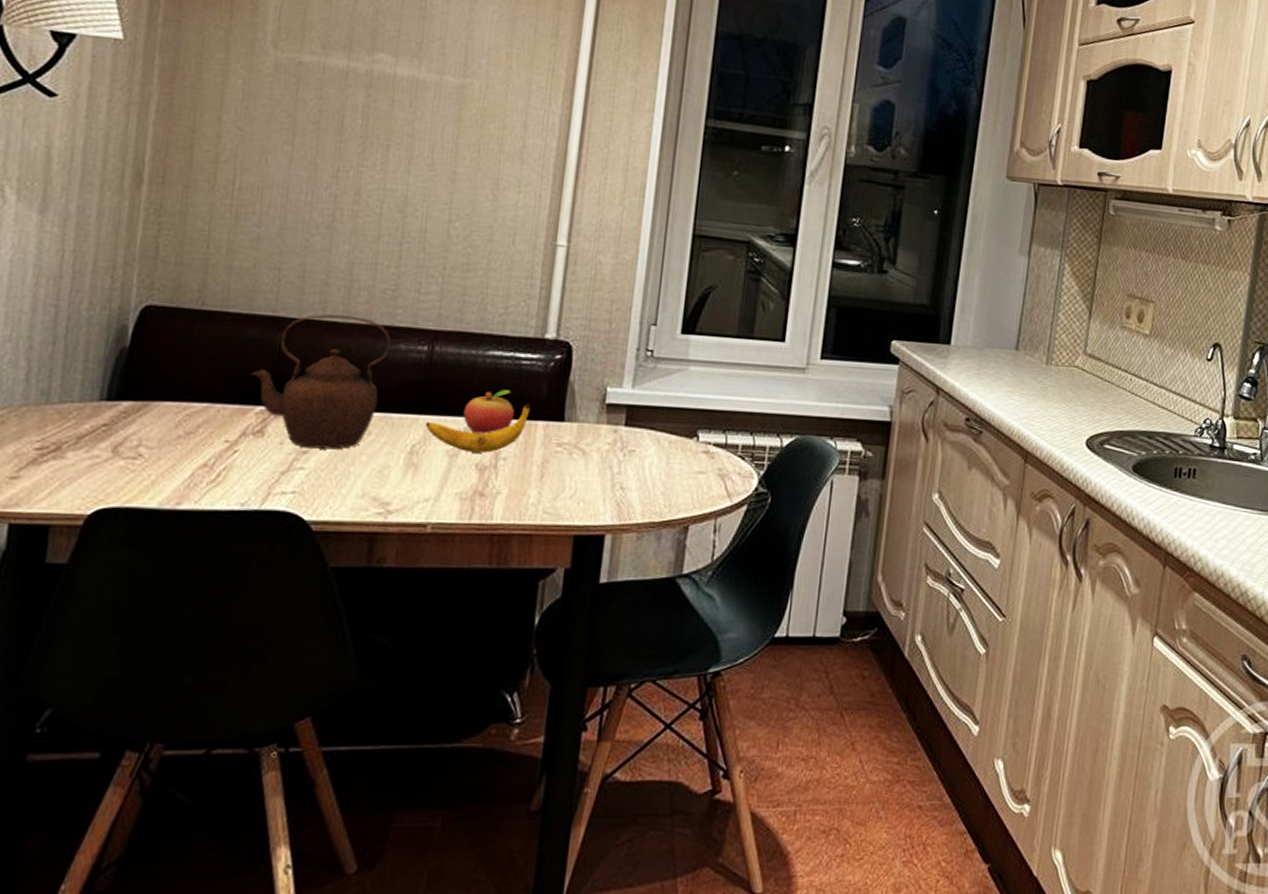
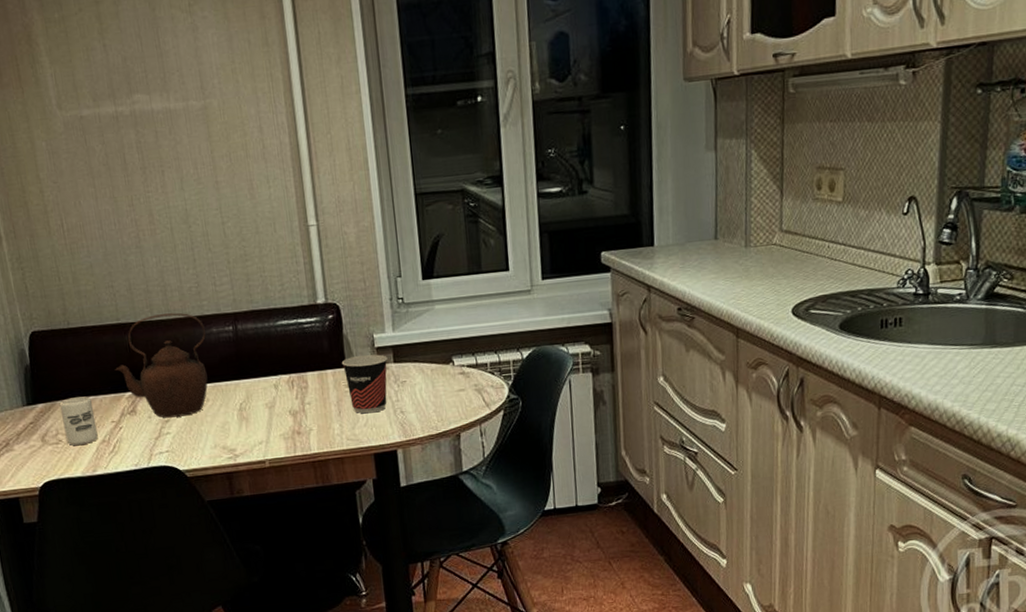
cup: none [149,400,205,465] -> present [59,396,98,445]
banana: present [425,402,531,453] -> none [245,357,320,403]
fruit: present [462,390,514,435] -> none [270,350,308,388]
cup: none [558,409,618,484] -> present [341,354,388,414]

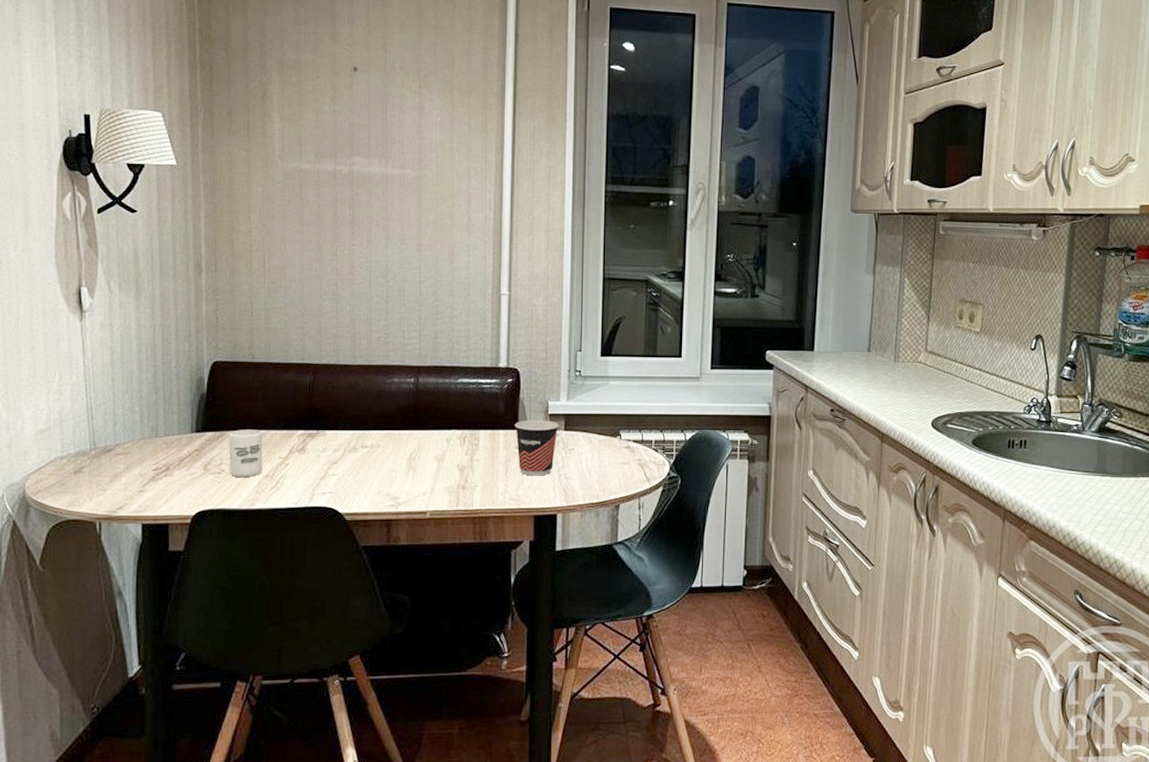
teapot: present [115,312,208,418] -> none [292,359,387,460]

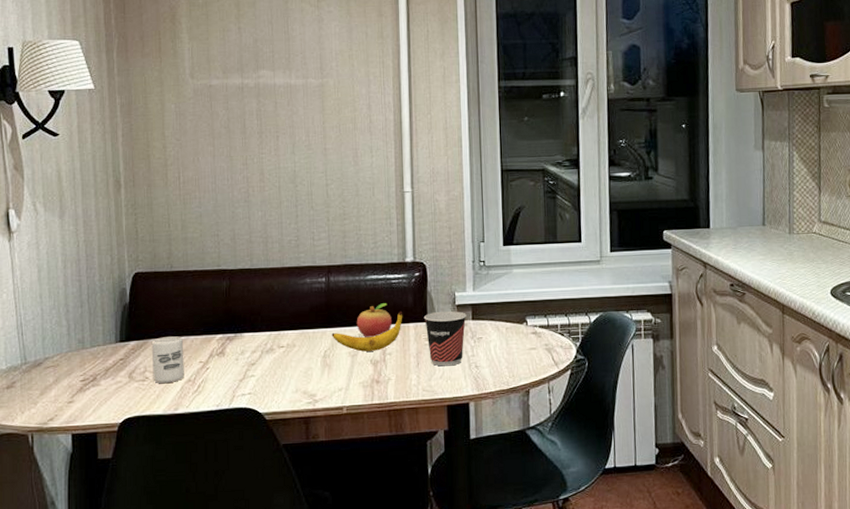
banana: none [418,417,493,456] -> present [331,311,403,352]
fruit: none [444,408,481,443] -> present [356,303,392,338]

